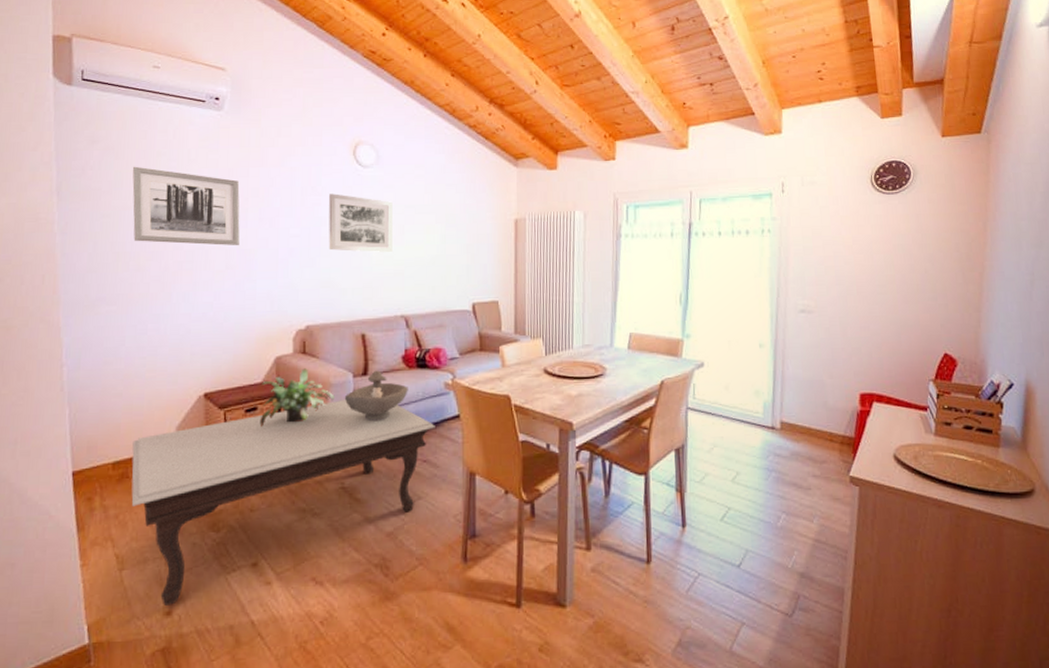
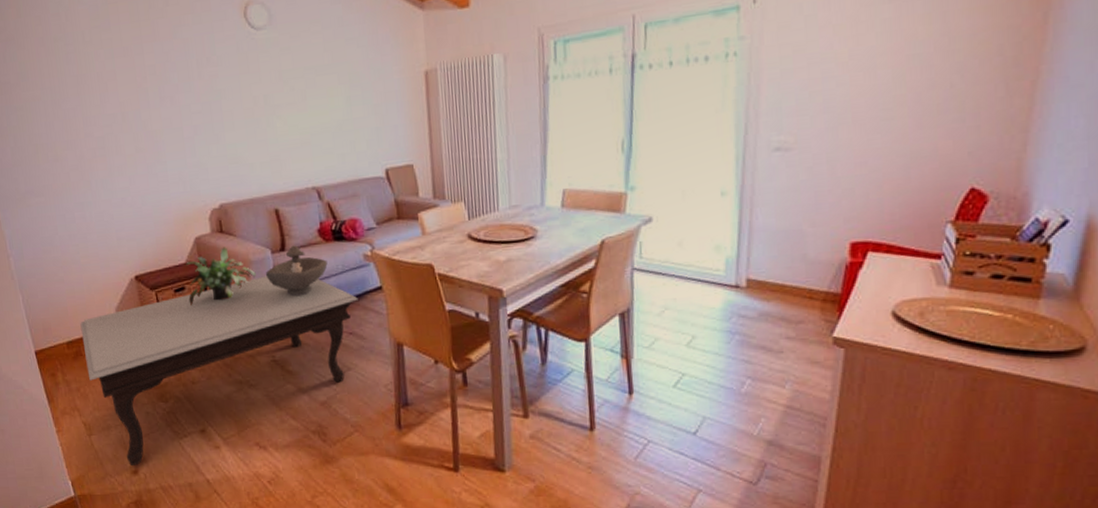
wall art: present [132,166,240,246] -> none [34,55,145,132]
wall art: present [329,193,393,253] -> none [225,62,297,125]

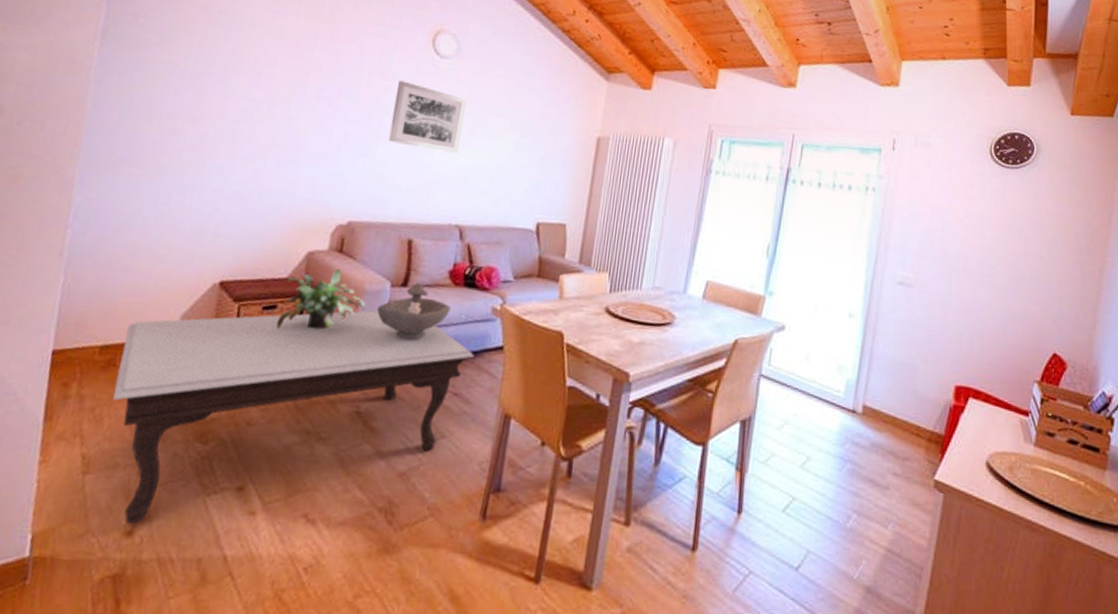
wall art: none [225,62,297,125] -> present [388,80,467,155]

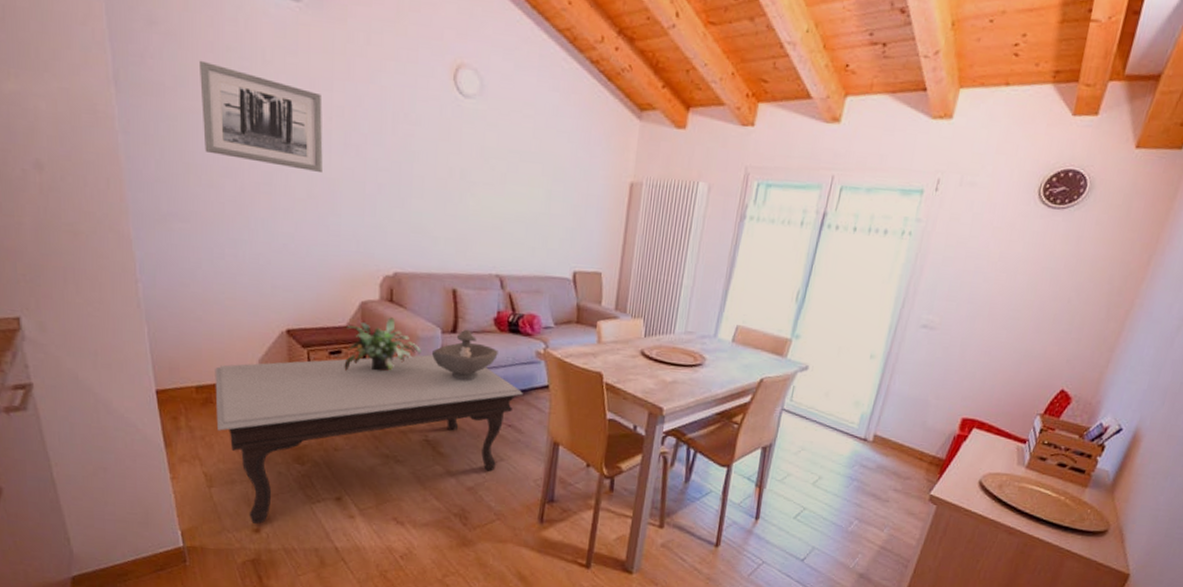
wall art: none [175,20,303,122] -> present [198,60,323,172]
wall art: present [388,80,467,155] -> none [421,124,495,204]

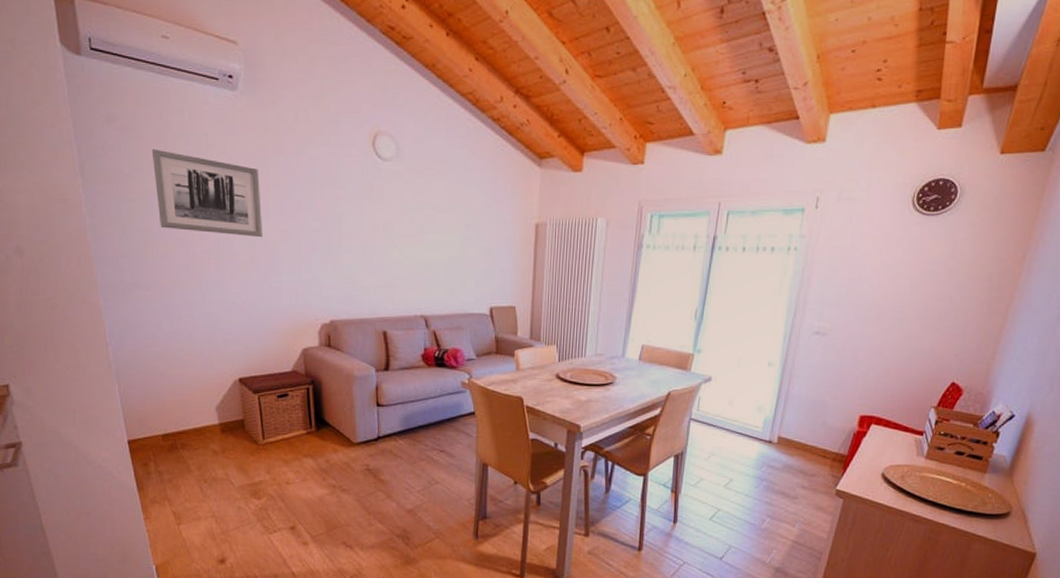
coffee table: present [215,354,523,524] -> none [178,391,452,555]
potted plant: present [344,317,422,372] -> none [291,361,359,413]
decorative bowl: present [431,329,498,382] -> none [367,366,427,414]

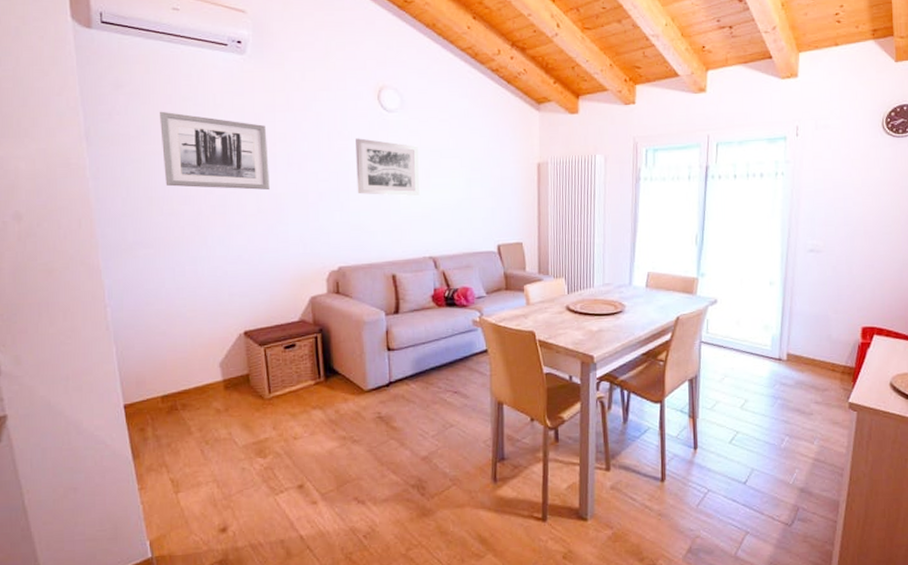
wall art: none [349,187,413,253] -> present [356,138,419,197]

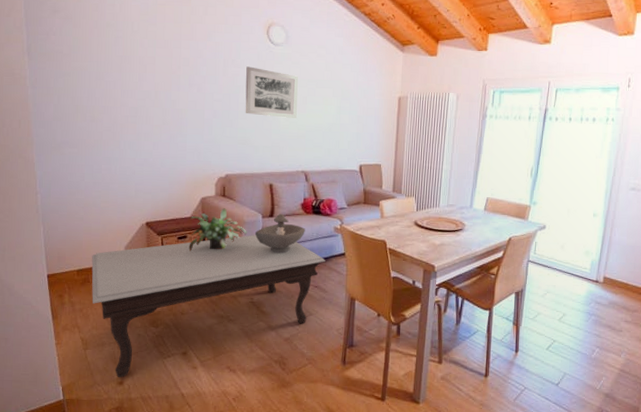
wall art: present [159,111,270,190] -> none [87,34,174,105]
coffee table: none [179,336,465,523] -> present [91,235,325,377]
potted plant: none [298,307,369,363] -> present [189,208,247,252]
decorative bowl: none [377,309,438,357] -> present [254,213,305,254]

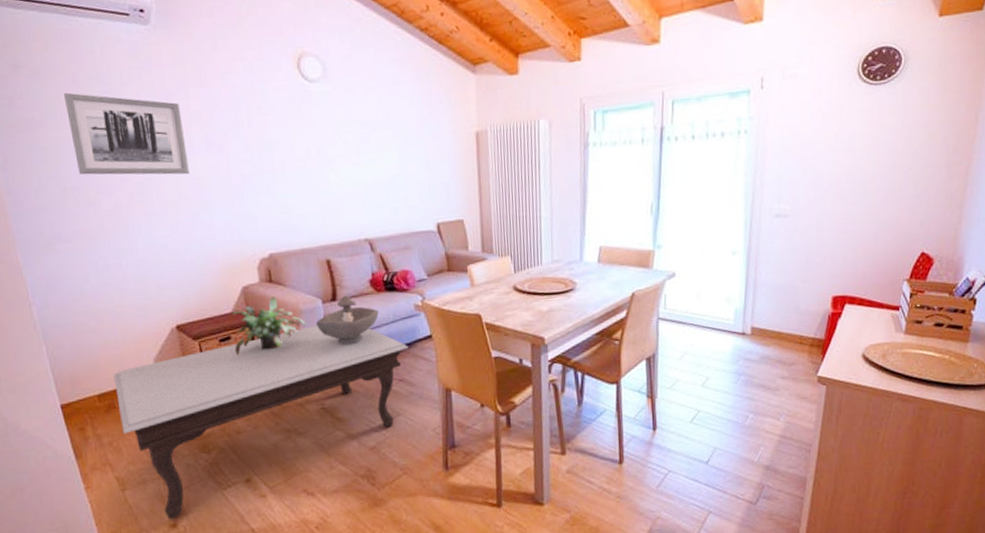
wall art: none [87,34,174,105] -> present [63,92,189,175]
wall art: present [245,66,298,119] -> none [277,113,350,175]

